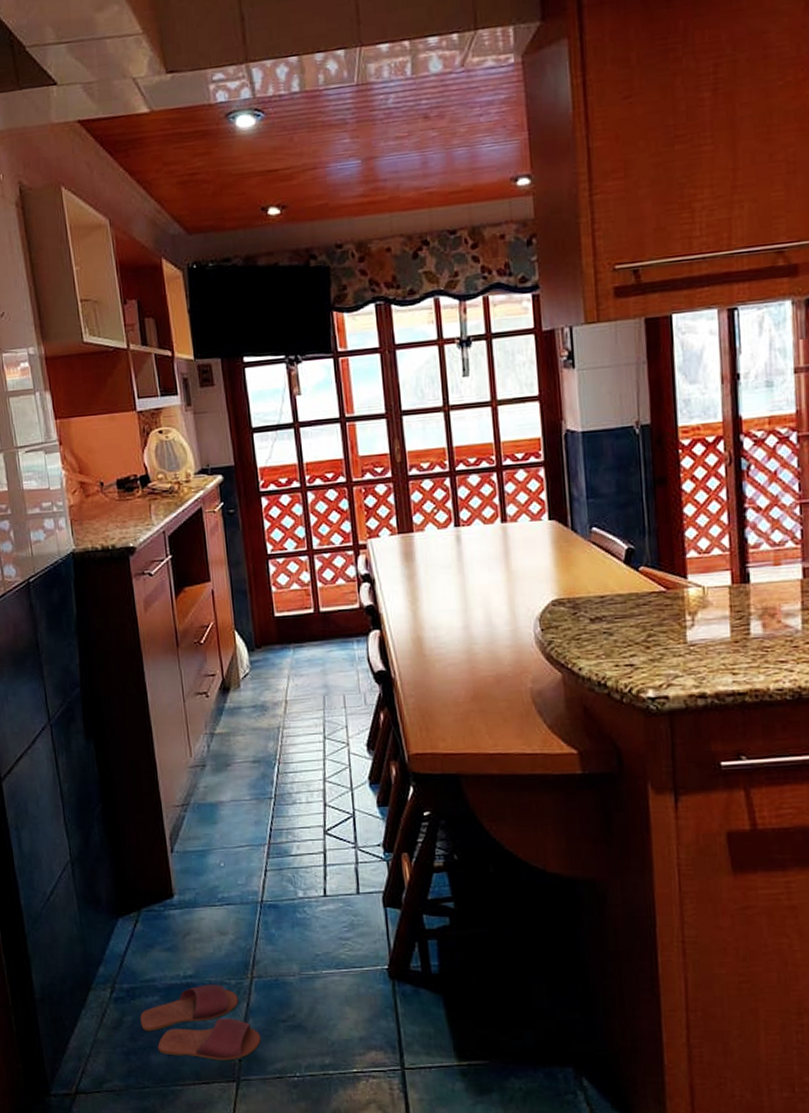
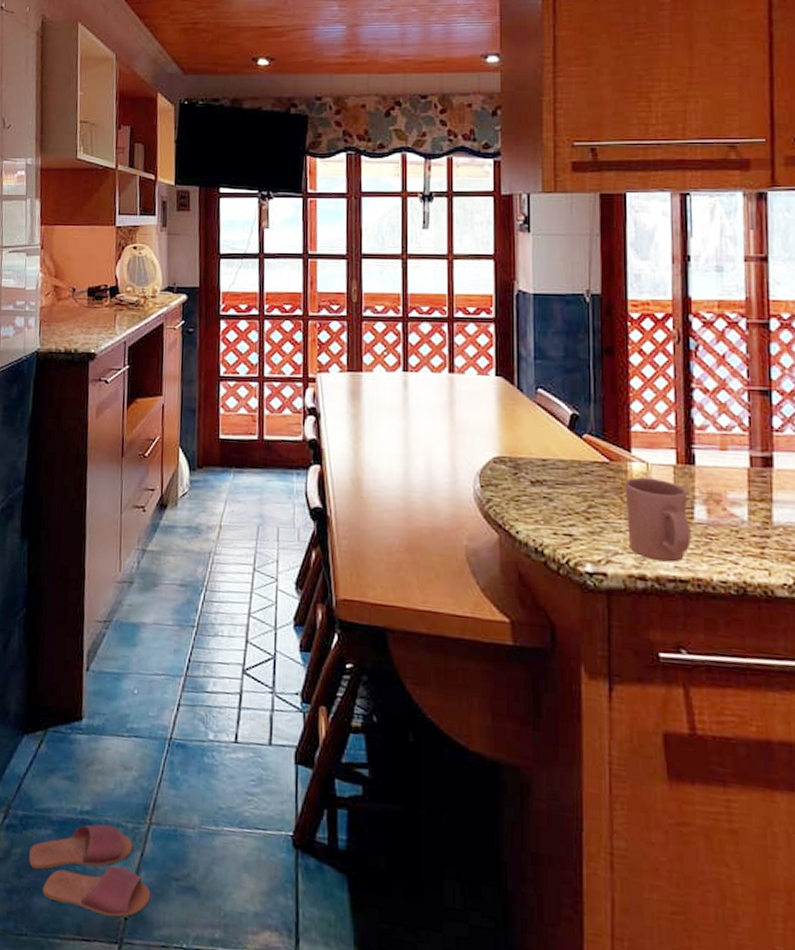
mug: none [682,601,748,679] -> present [625,477,691,563]

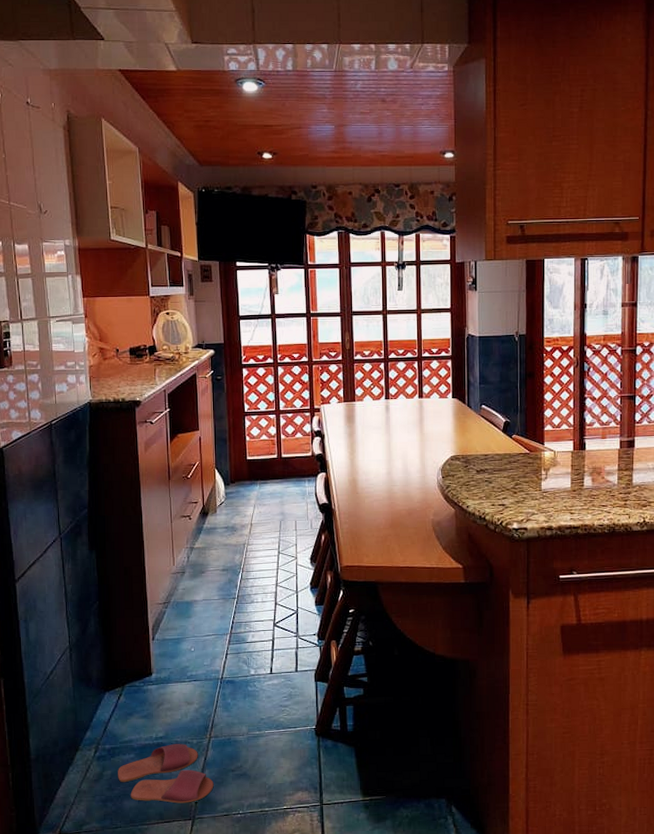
mug: present [625,477,691,563] -> none [540,461,581,516]

